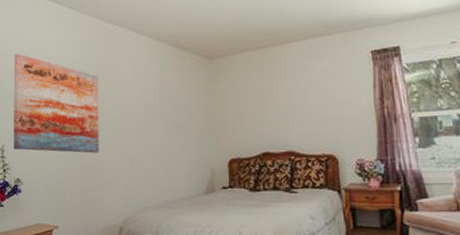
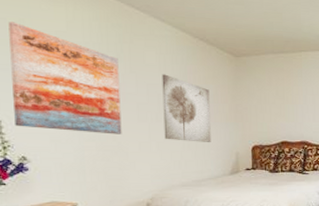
wall art: none [137,86,185,158] -> present [162,74,211,142]

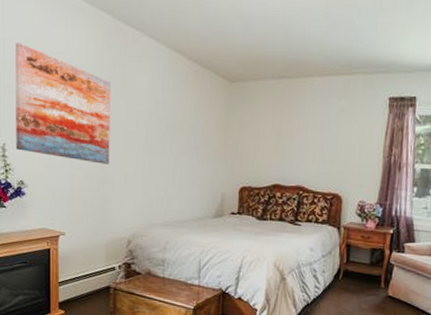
wall art: present [162,74,211,142] -> none [150,100,199,179]

